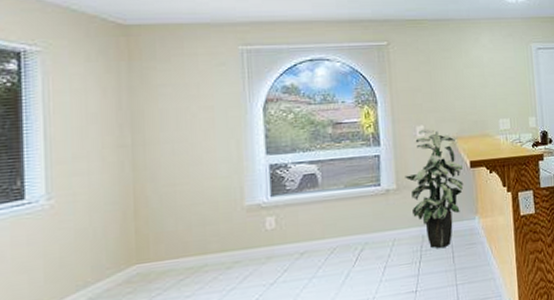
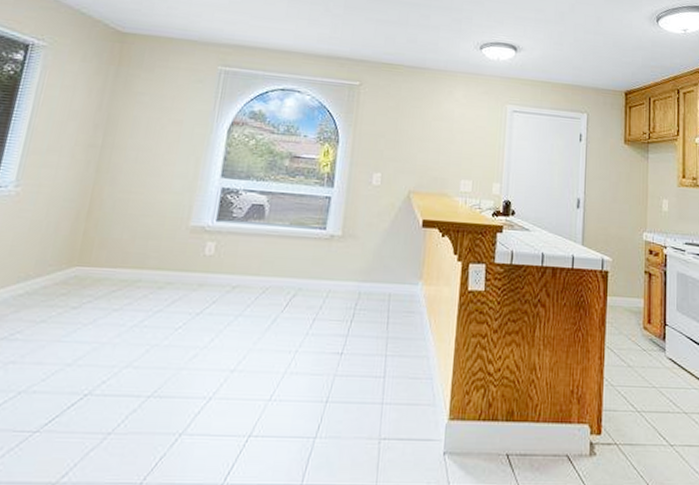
indoor plant: present [405,128,464,249] -> none [352,177,414,311]

